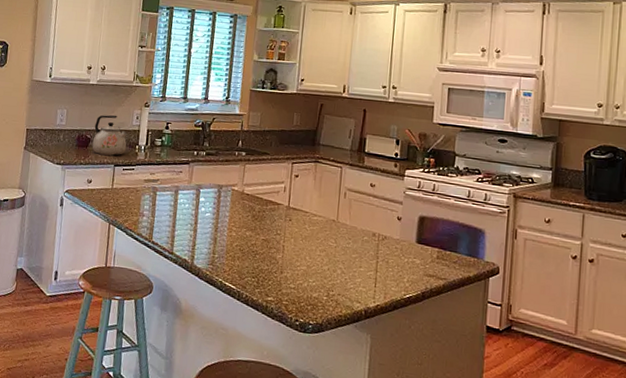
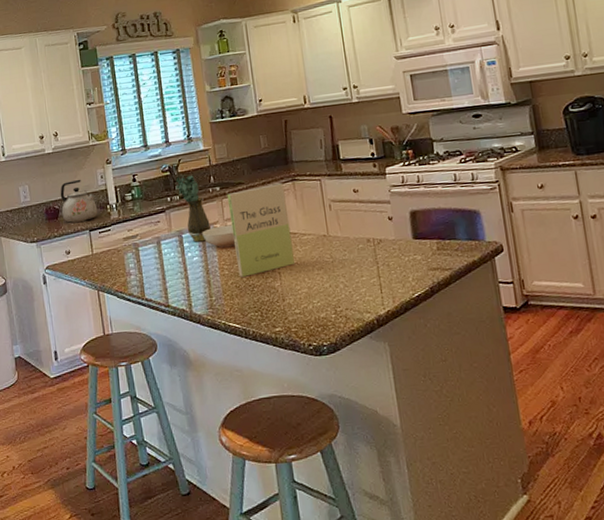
vase: none [204,130,229,200] -> present [175,173,211,242]
bowl: none [218,189,250,211] -> present [201,224,236,248]
book: none [244,160,306,243] -> present [227,183,294,277]

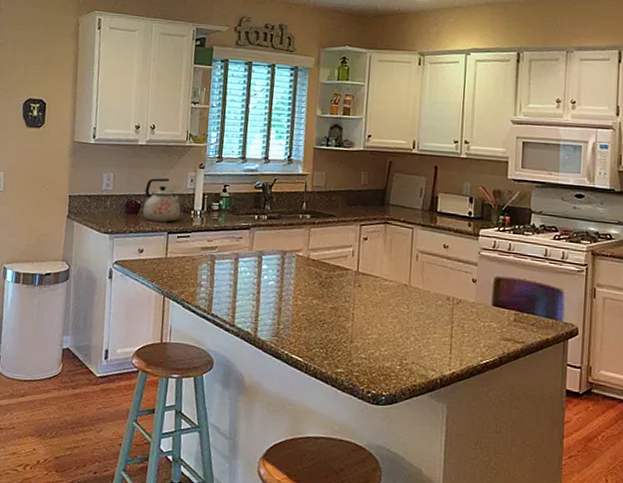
vase: present [175,173,211,242] -> none [265,192,293,267]
bowl: present [201,224,236,248] -> none [282,254,316,278]
book: present [227,183,294,277] -> none [311,223,375,311]

